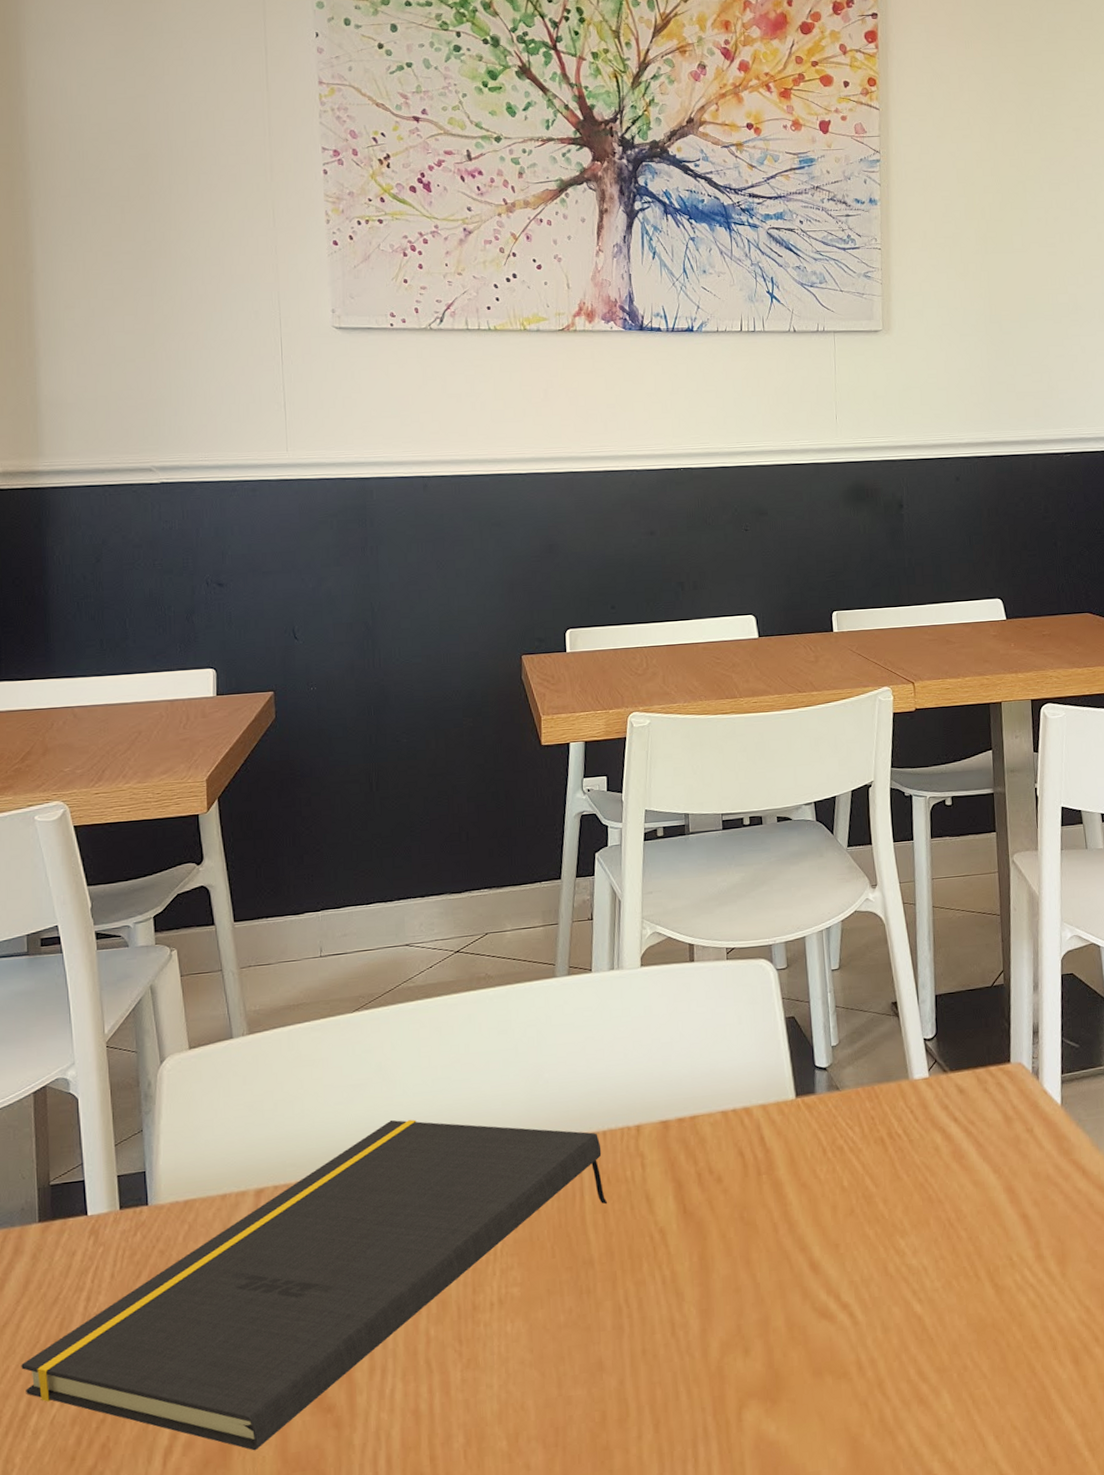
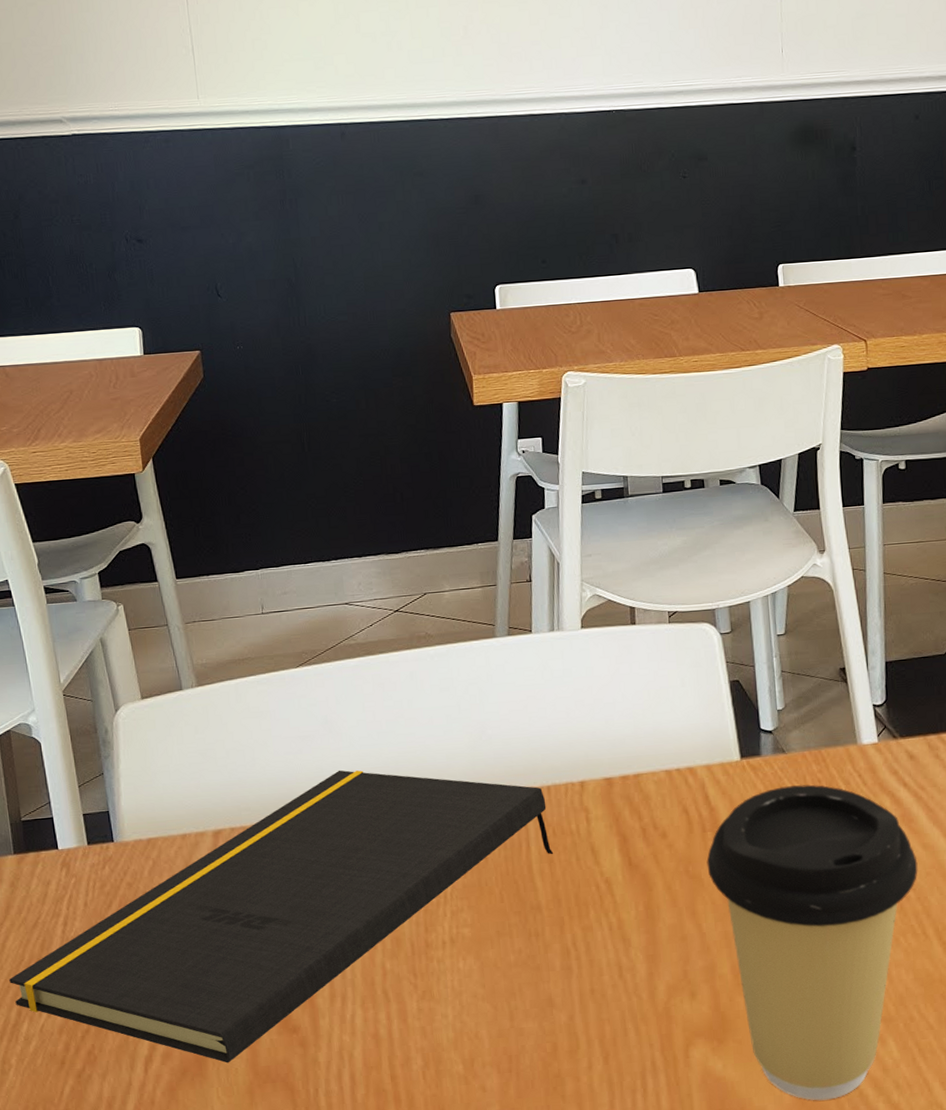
coffee cup: none [761,1122,969,1463] -> present [706,784,918,1101]

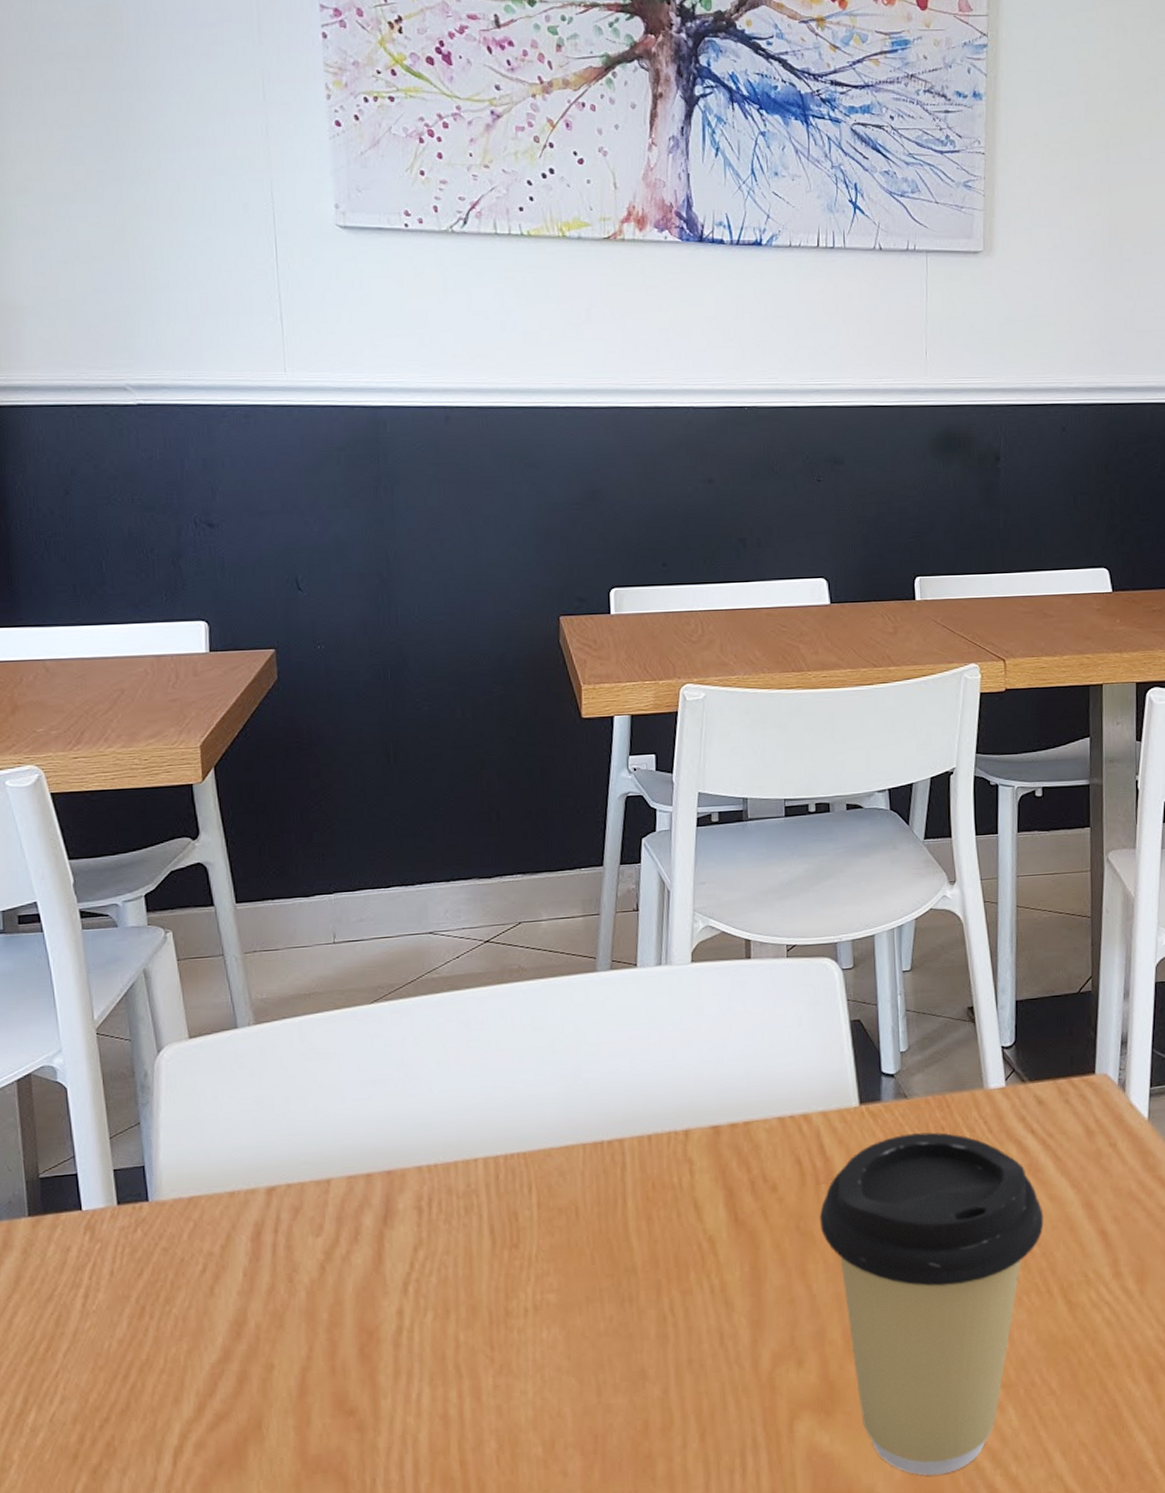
notepad: present [9,770,554,1063] -> none [15,1118,653,1453]

